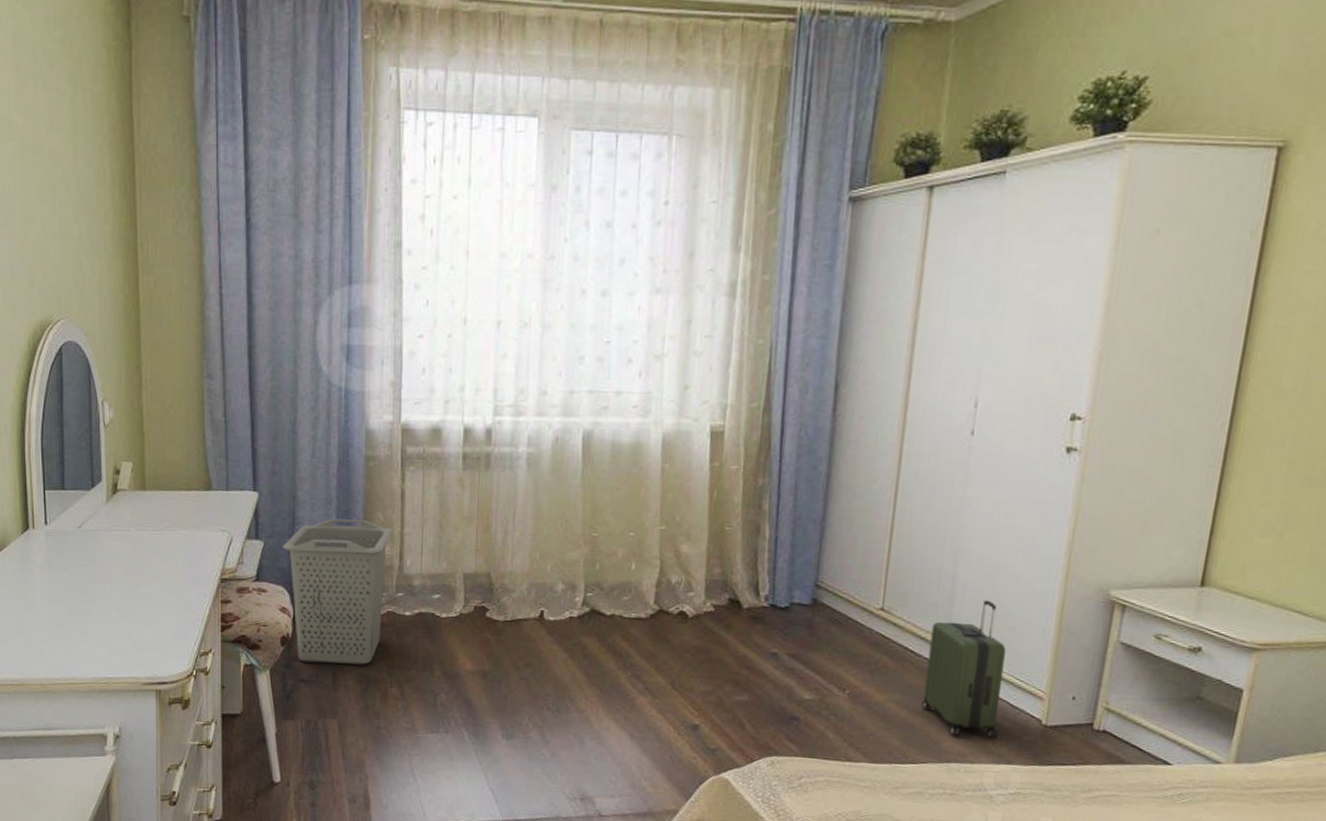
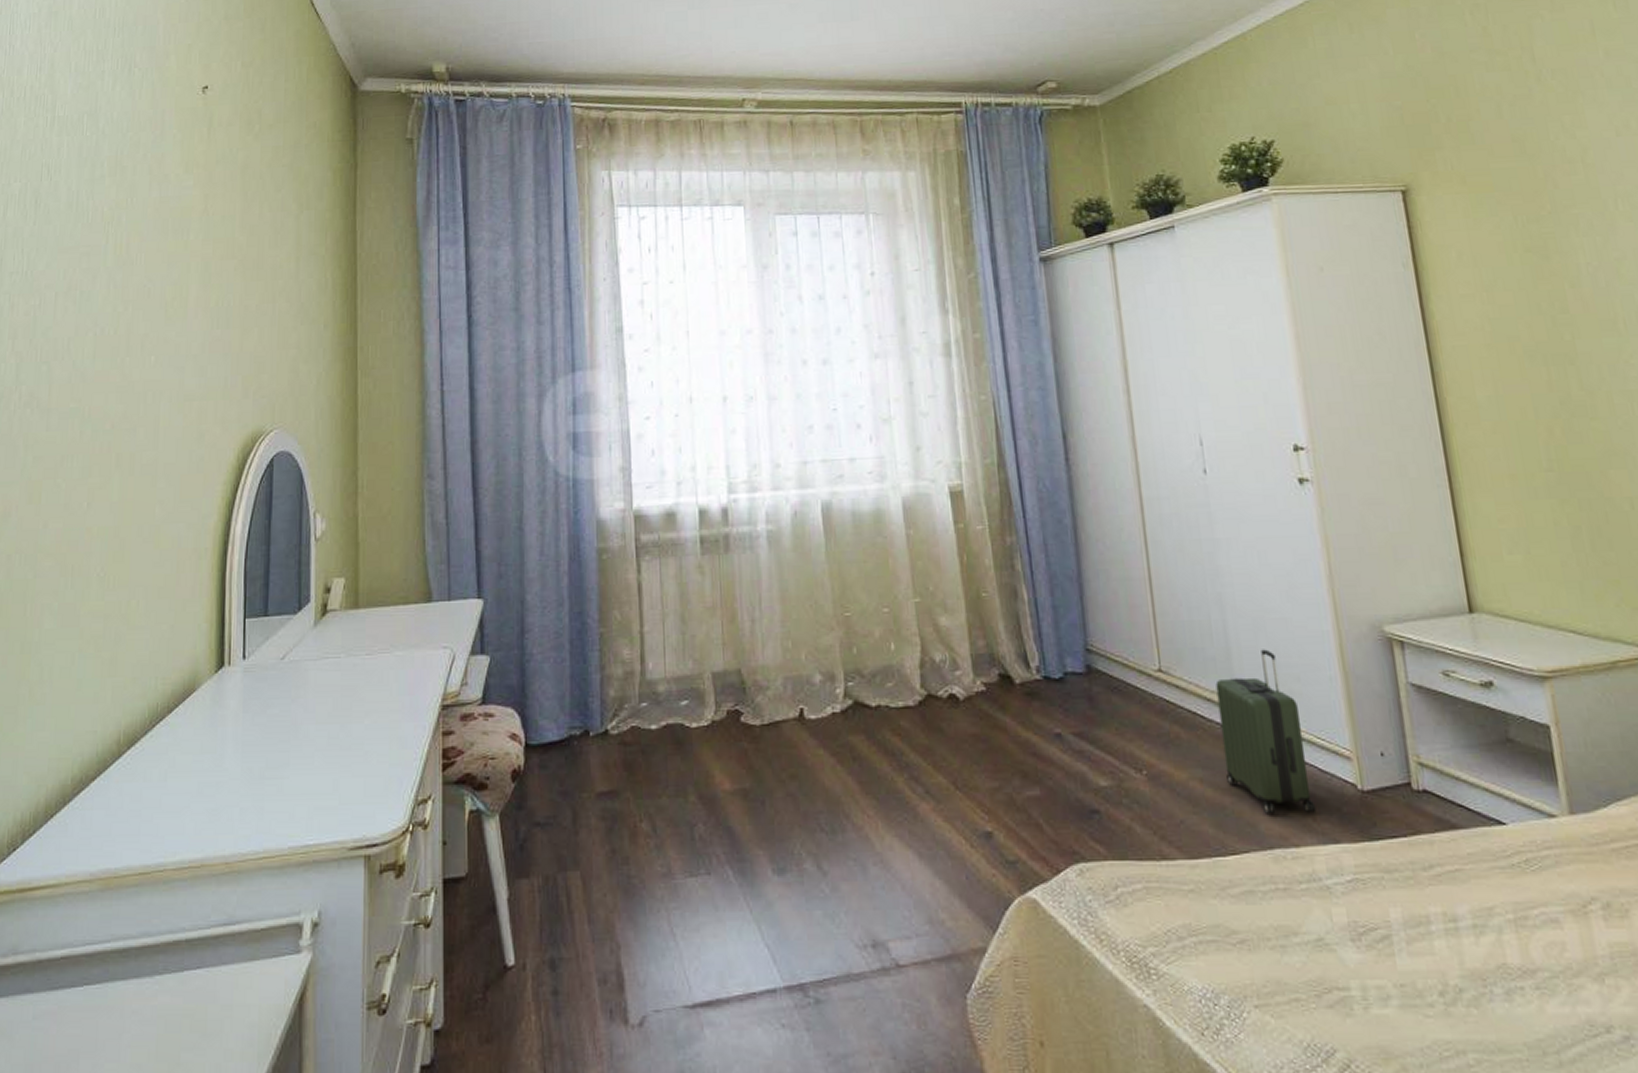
laundry basket: present [282,518,393,665] -> none [510,621,632,800]

